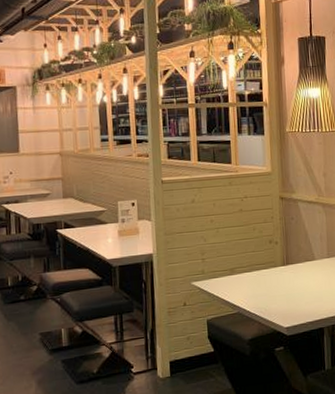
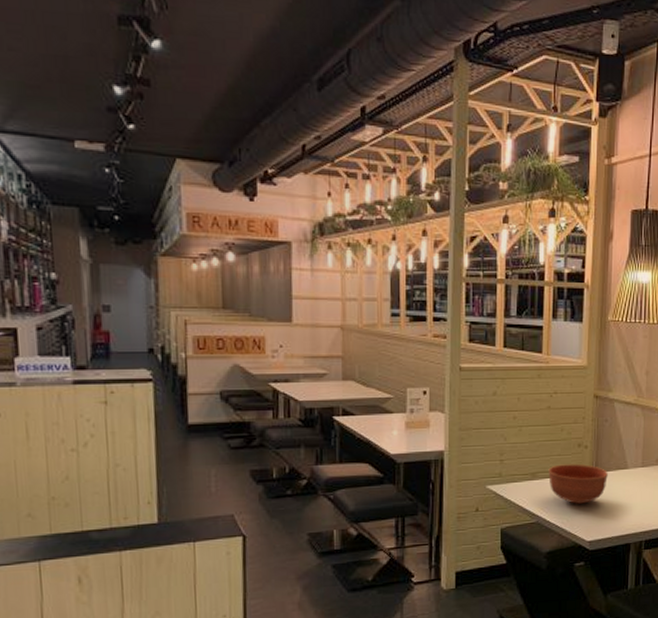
bowl: none [245,258,298,295] -> present [548,464,608,504]

